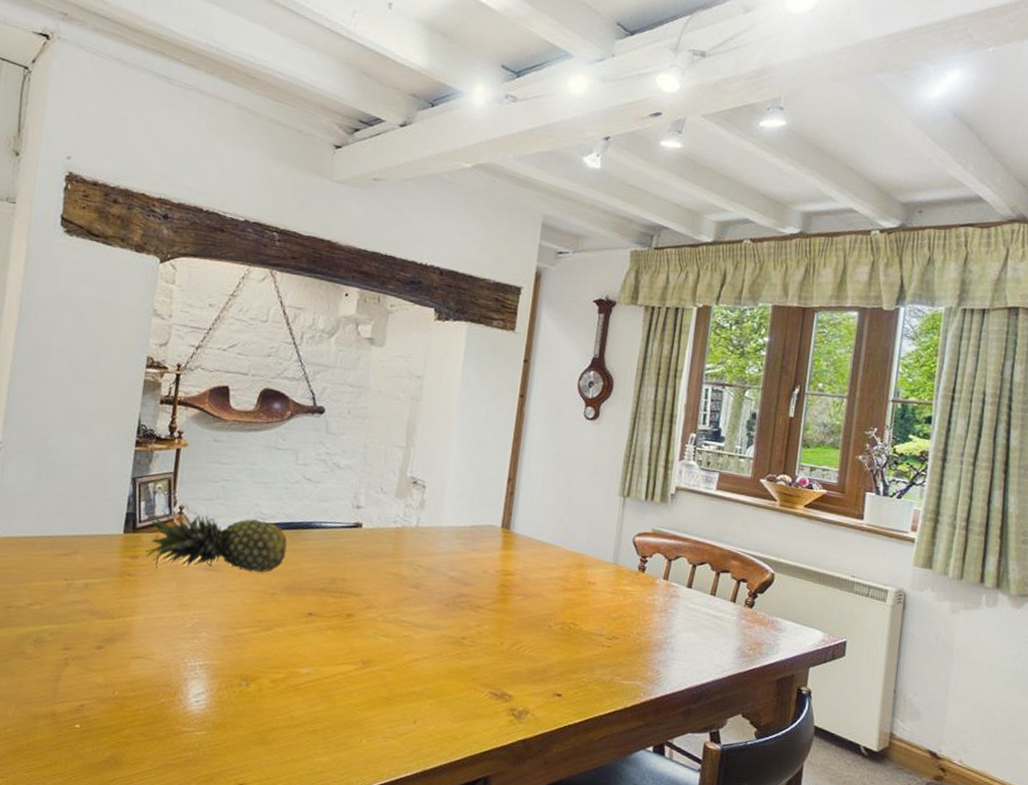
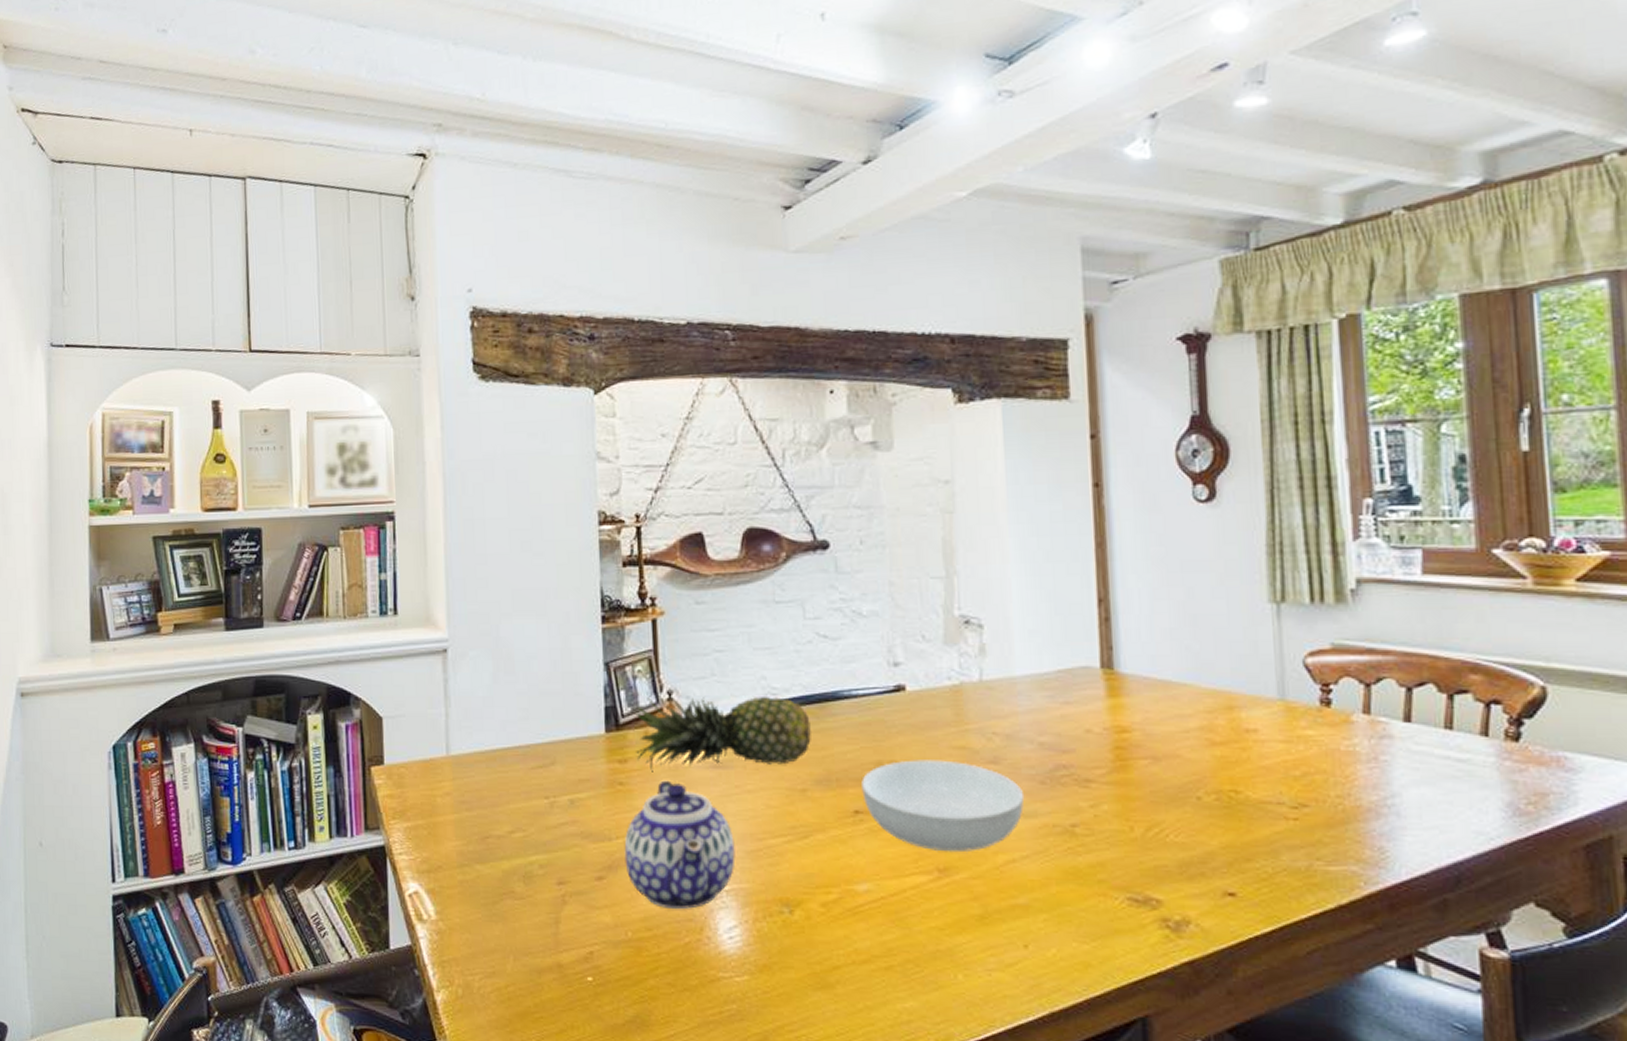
teapot: none [122,575,213,677] -> present [624,780,735,910]
serving bowl: none [316,579,433,651] -> present [861,760,1025,853]

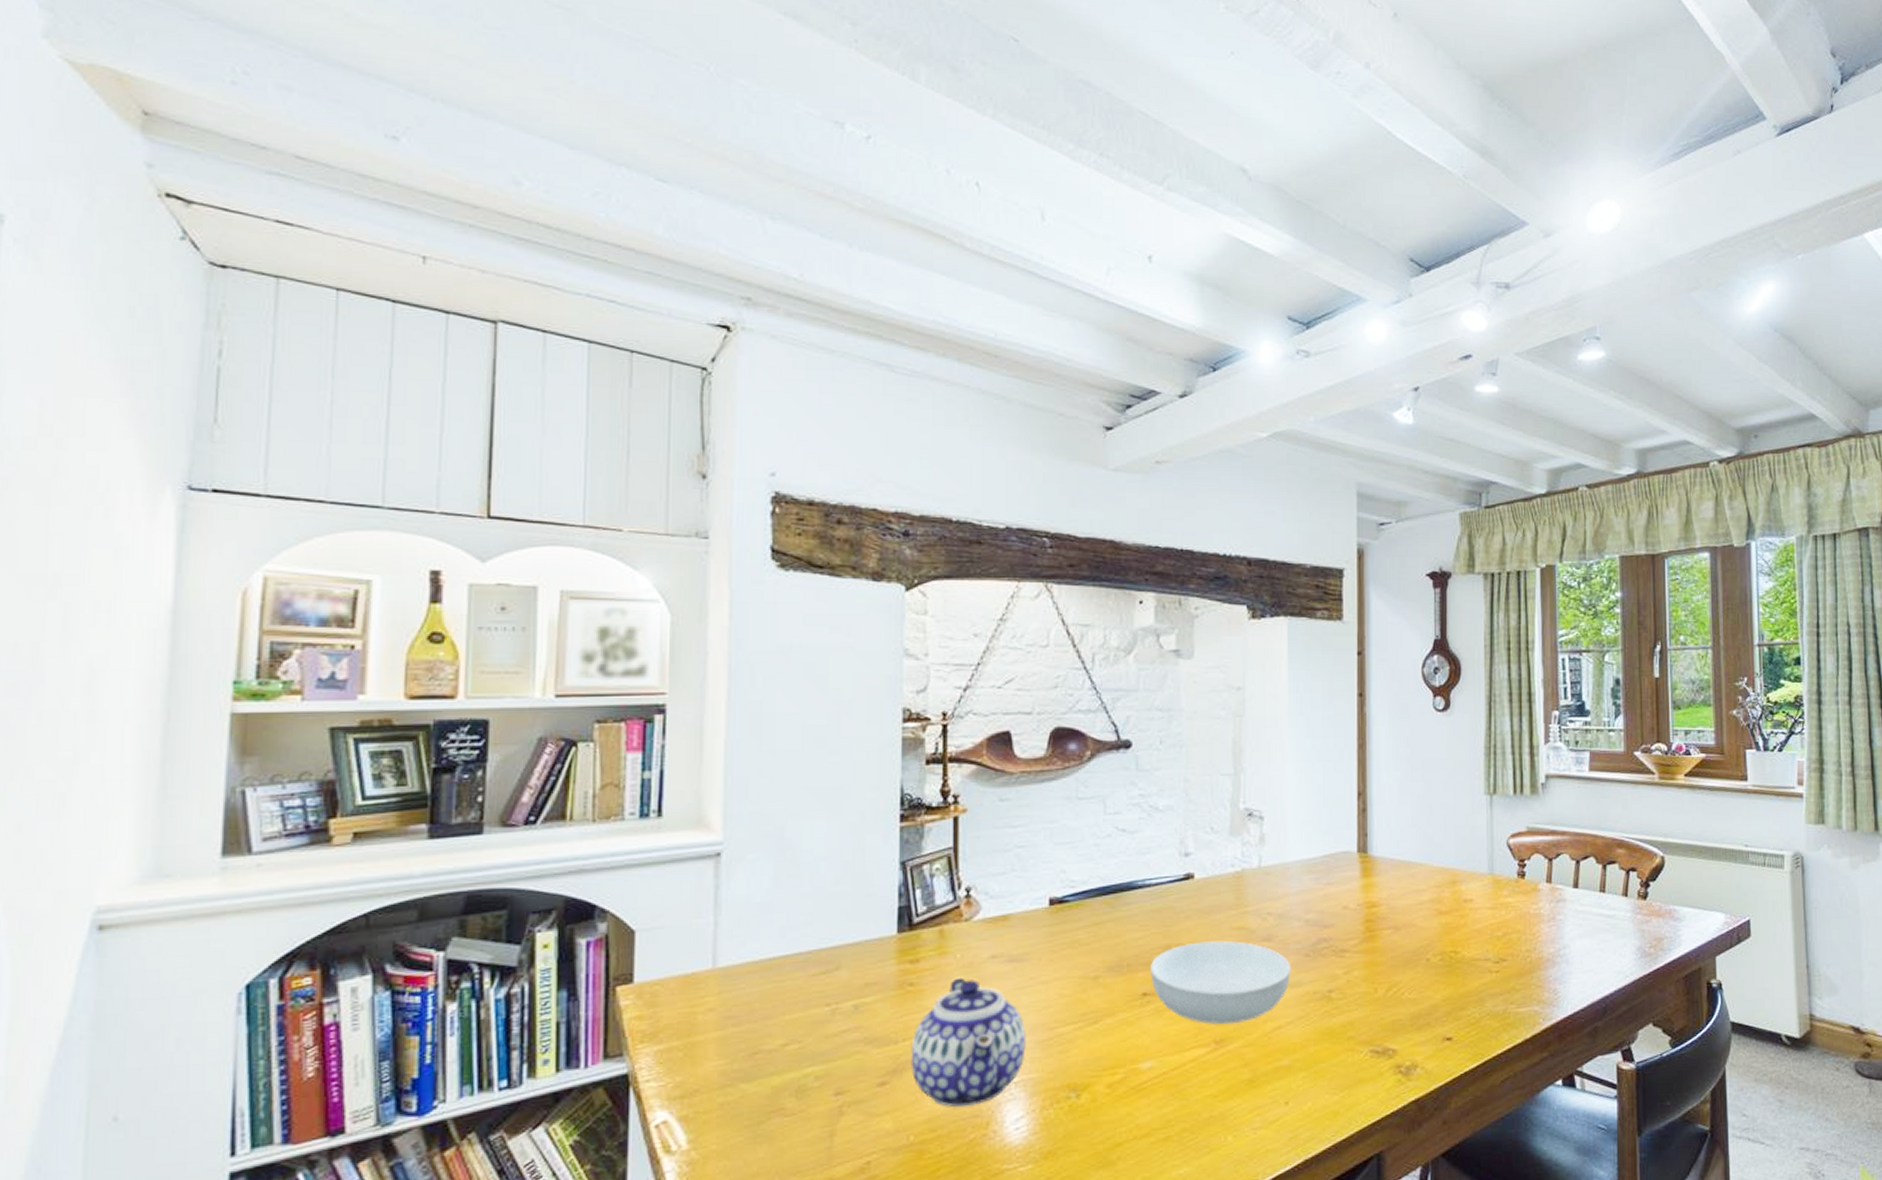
fruit: present [635,695,811,772] -> none [929,888,1105,971]

